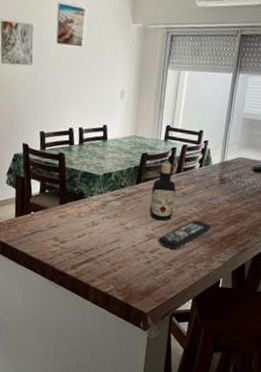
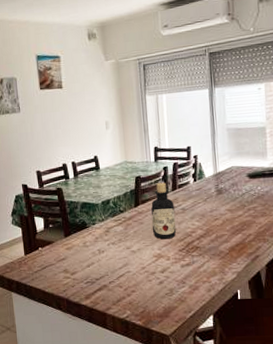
remote control: present [158,220,211,249] -> none [166,234,217,266]

